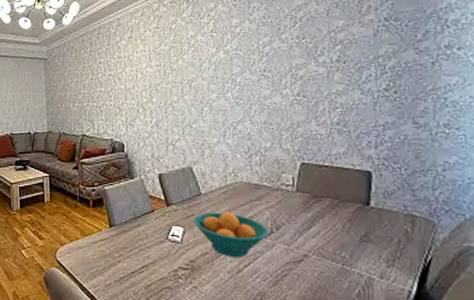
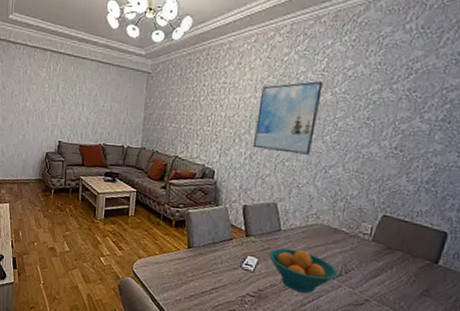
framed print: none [156,42,215,115] -> present [254,81,323,155]

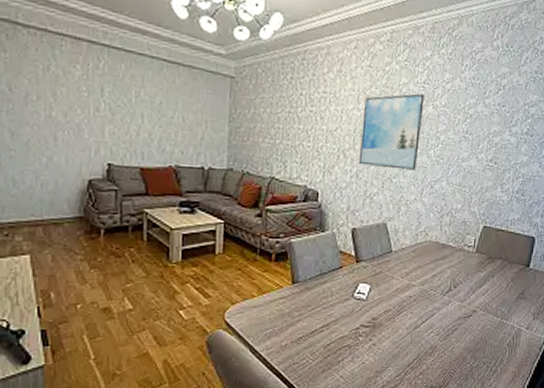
fruit bowl: present [269,248,338,294] -> none [382,270,448,314]

